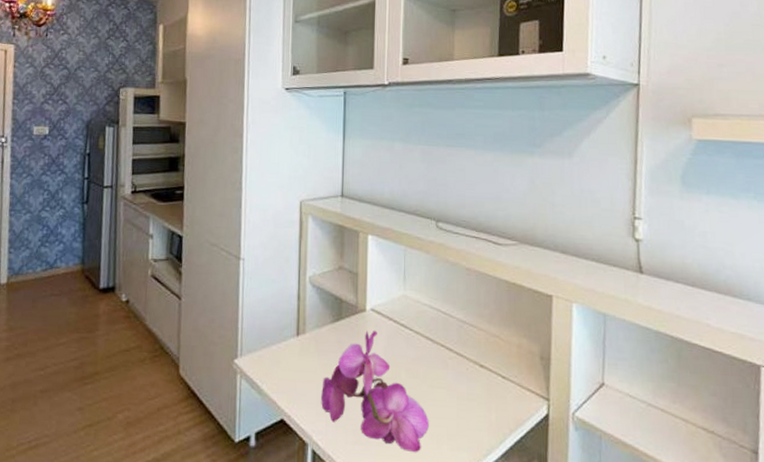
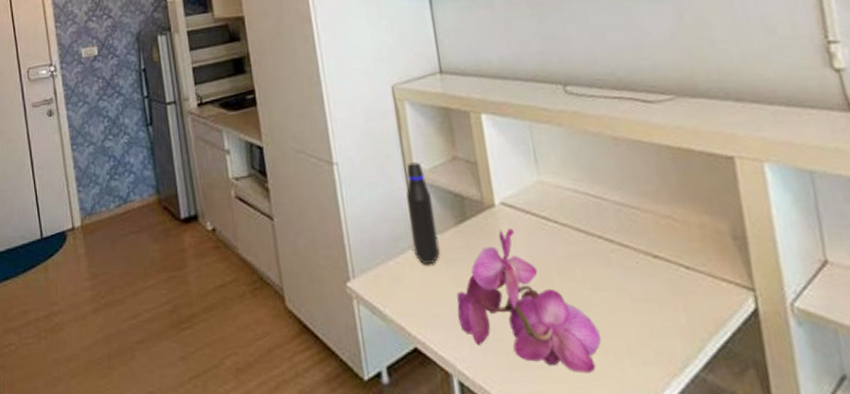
water bottle: none [294,266,317,353] -> present [406,162,440,266]

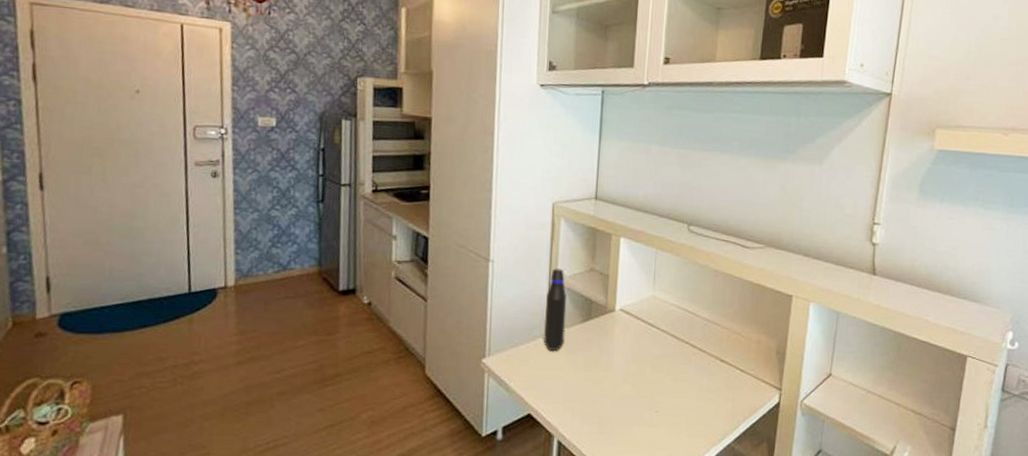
flower: present [457,227,601,374] -> none [568,329,670,440]

